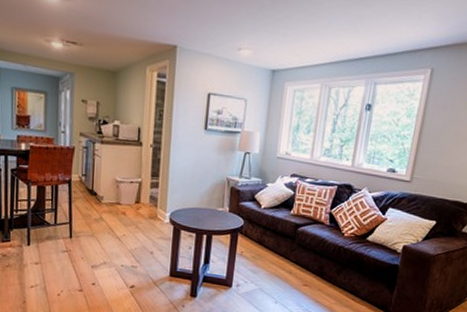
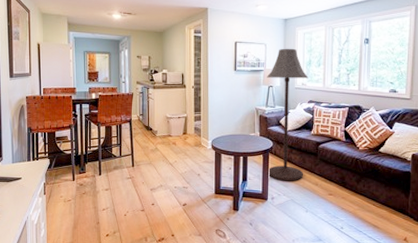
floor lamp: none [234,107,295,268] -> present [266,48,309,181]

